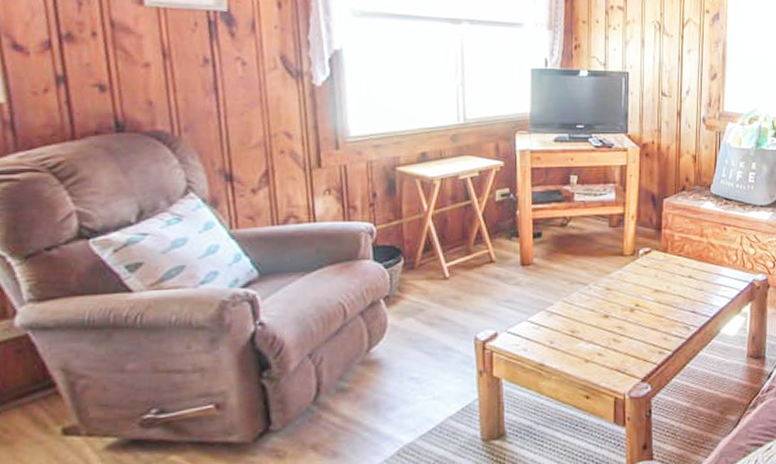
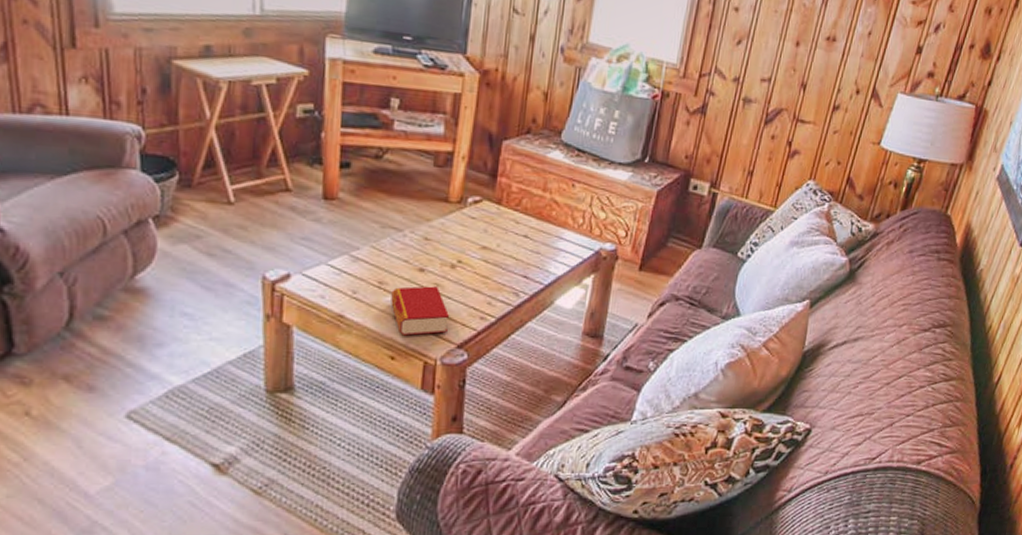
book: none [582,329,633,376] -> present [390,286,450,336]

